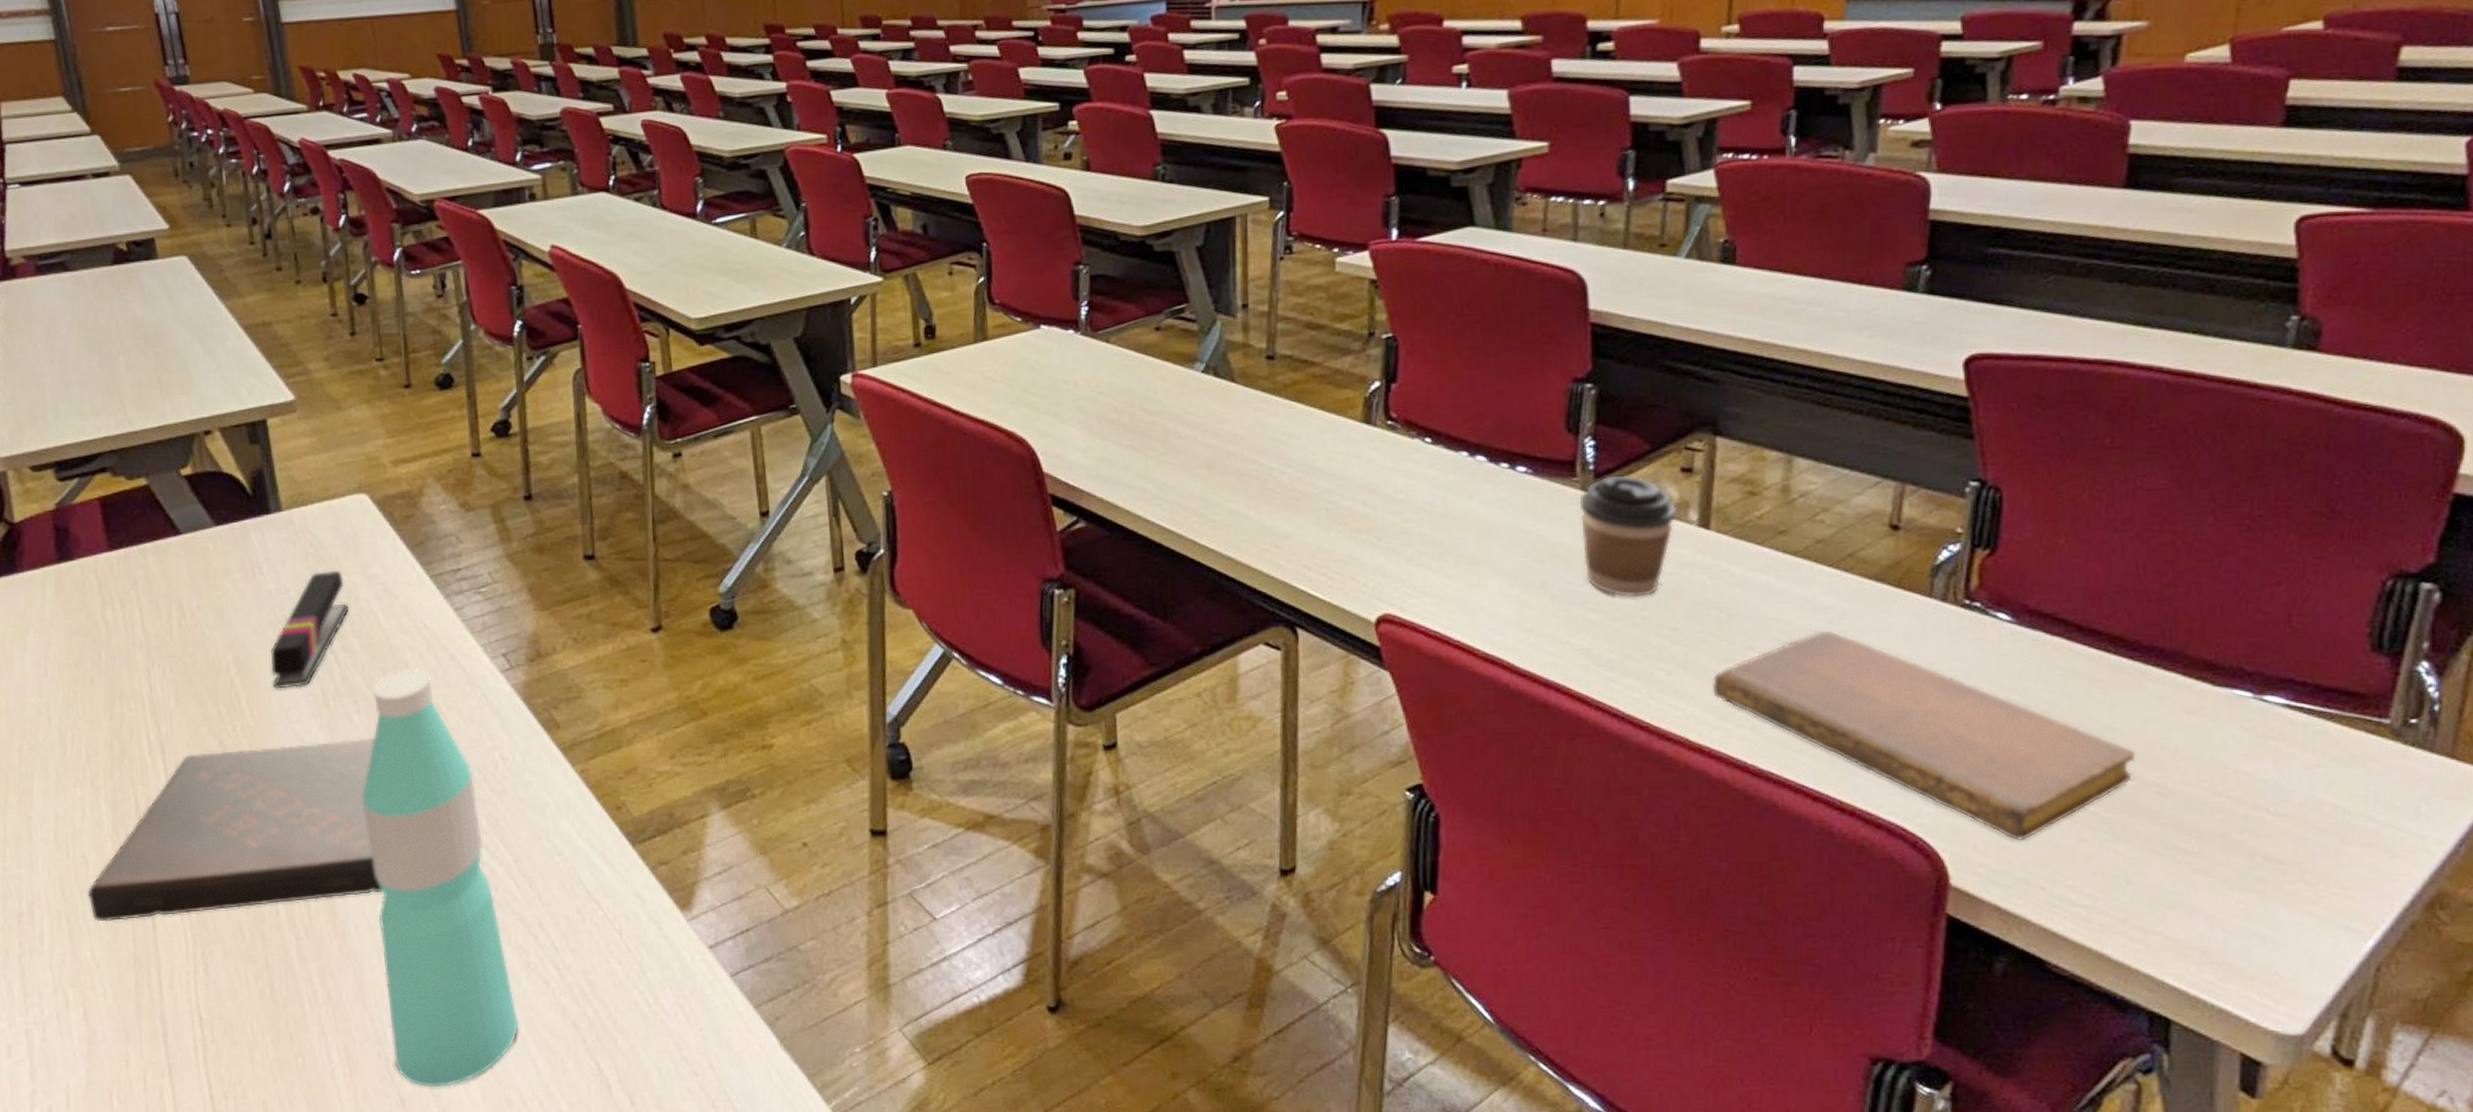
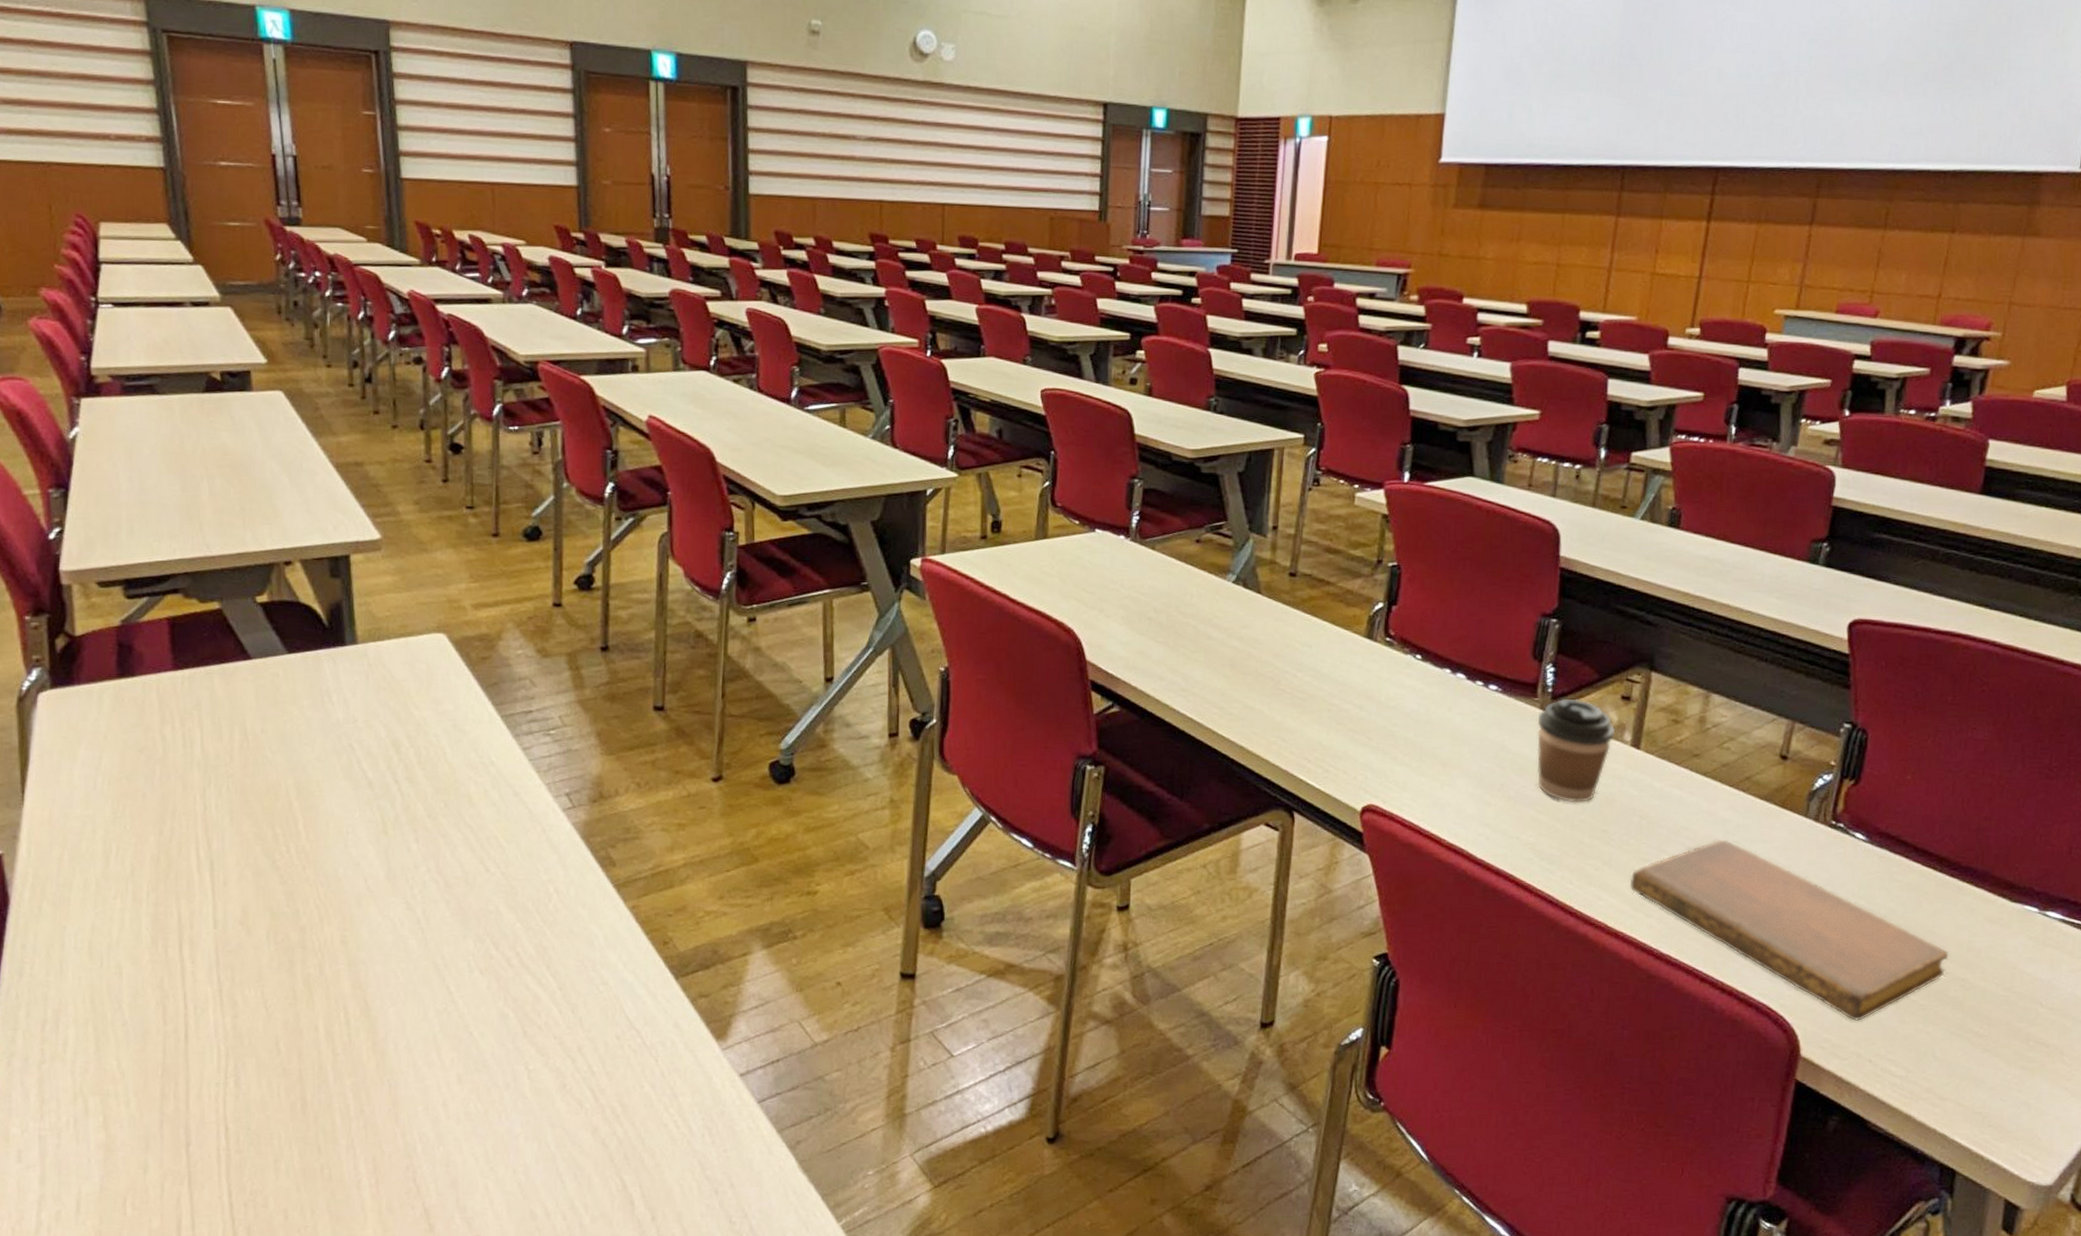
book: present [87,737,382,922] -> none [119,865,430,1032]
stapler: present [270,570,349,689] -> none [332,704,417,815]
water bottle: present [362,669,519,1087] -> none [413,802,549,1199]

